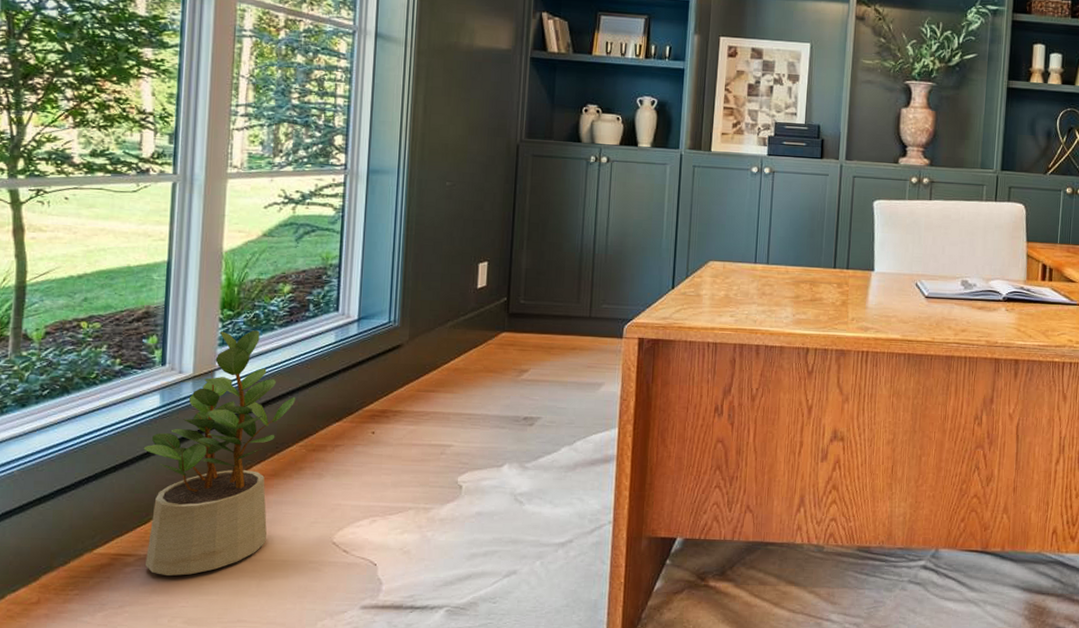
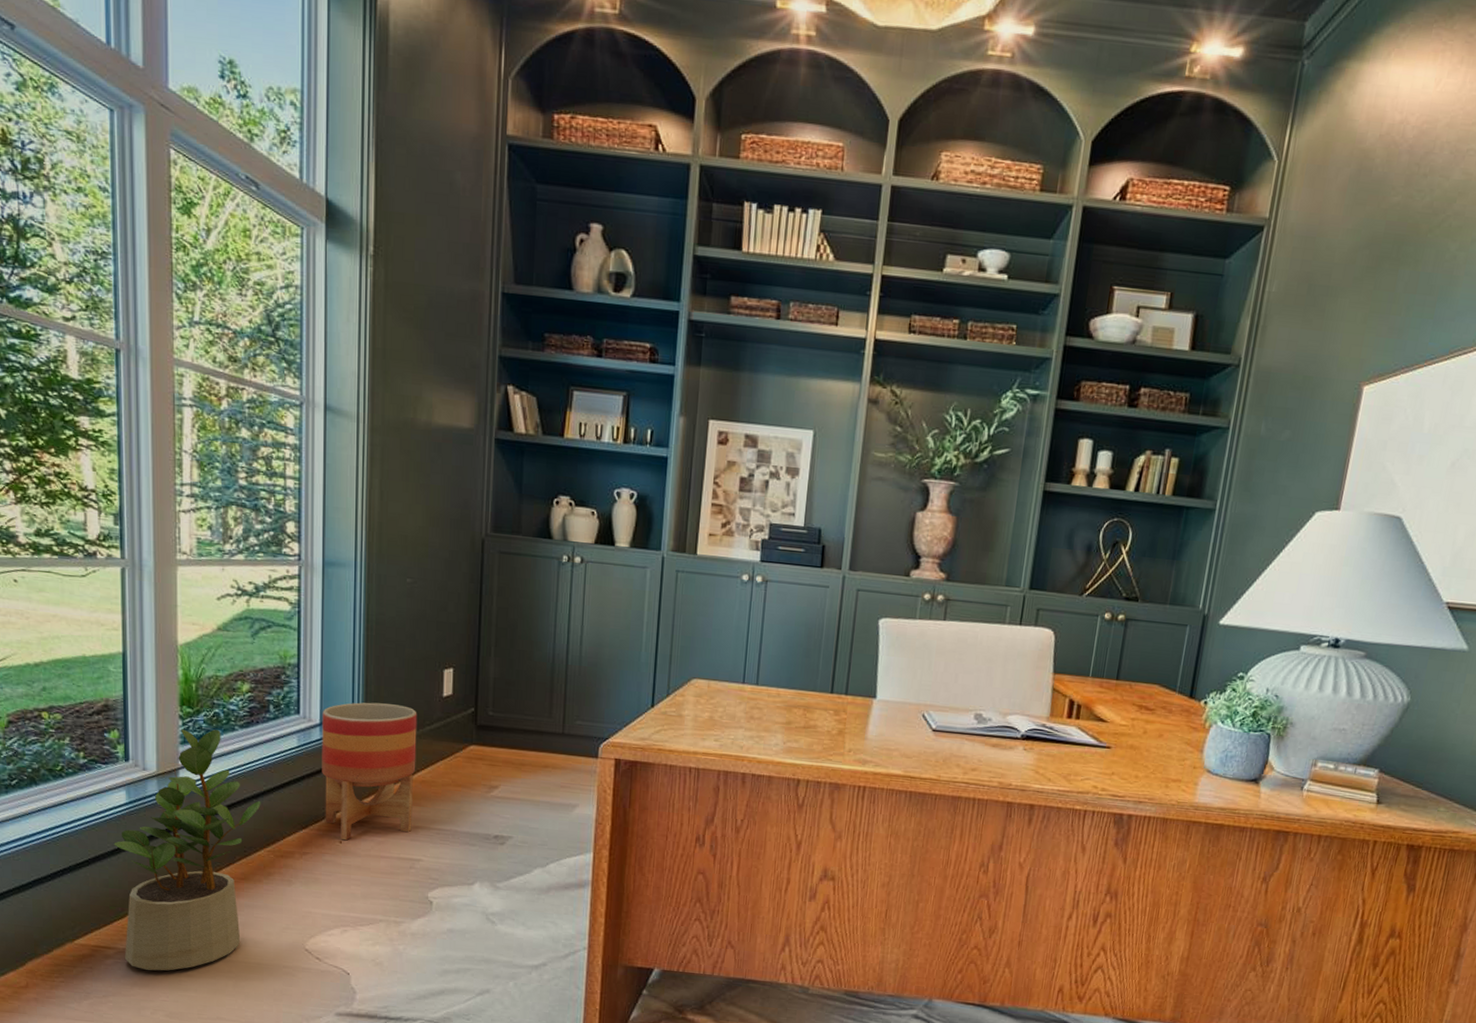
planter: none [357,297,453,431] -> present [322,702,417,841]

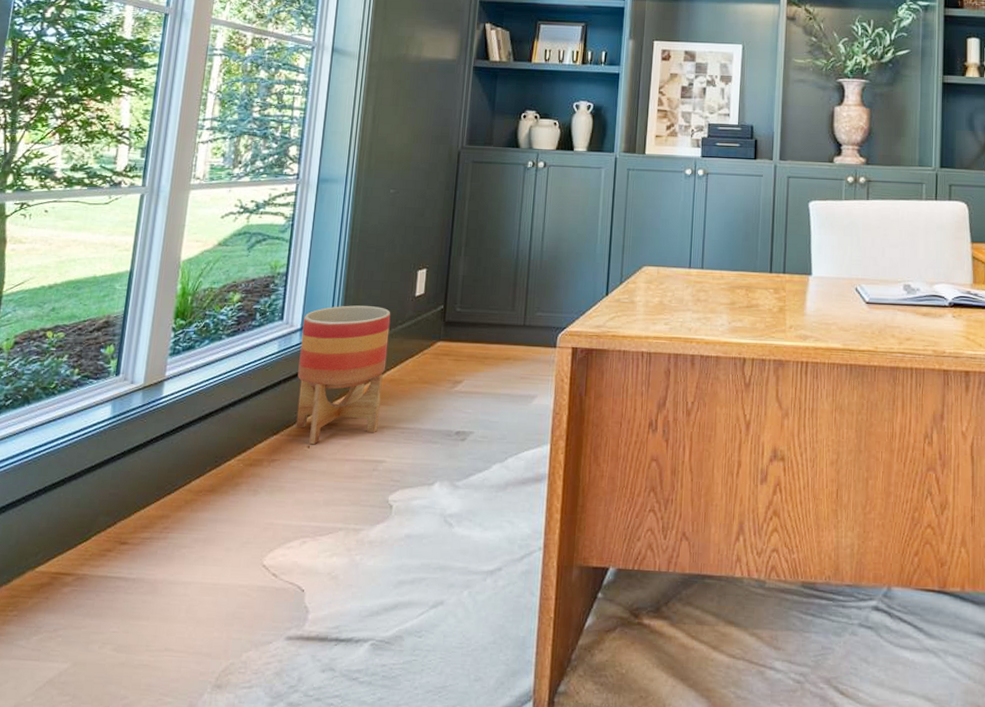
potted plant: present [114,729,261,971] -> none [83,340,237,598]

